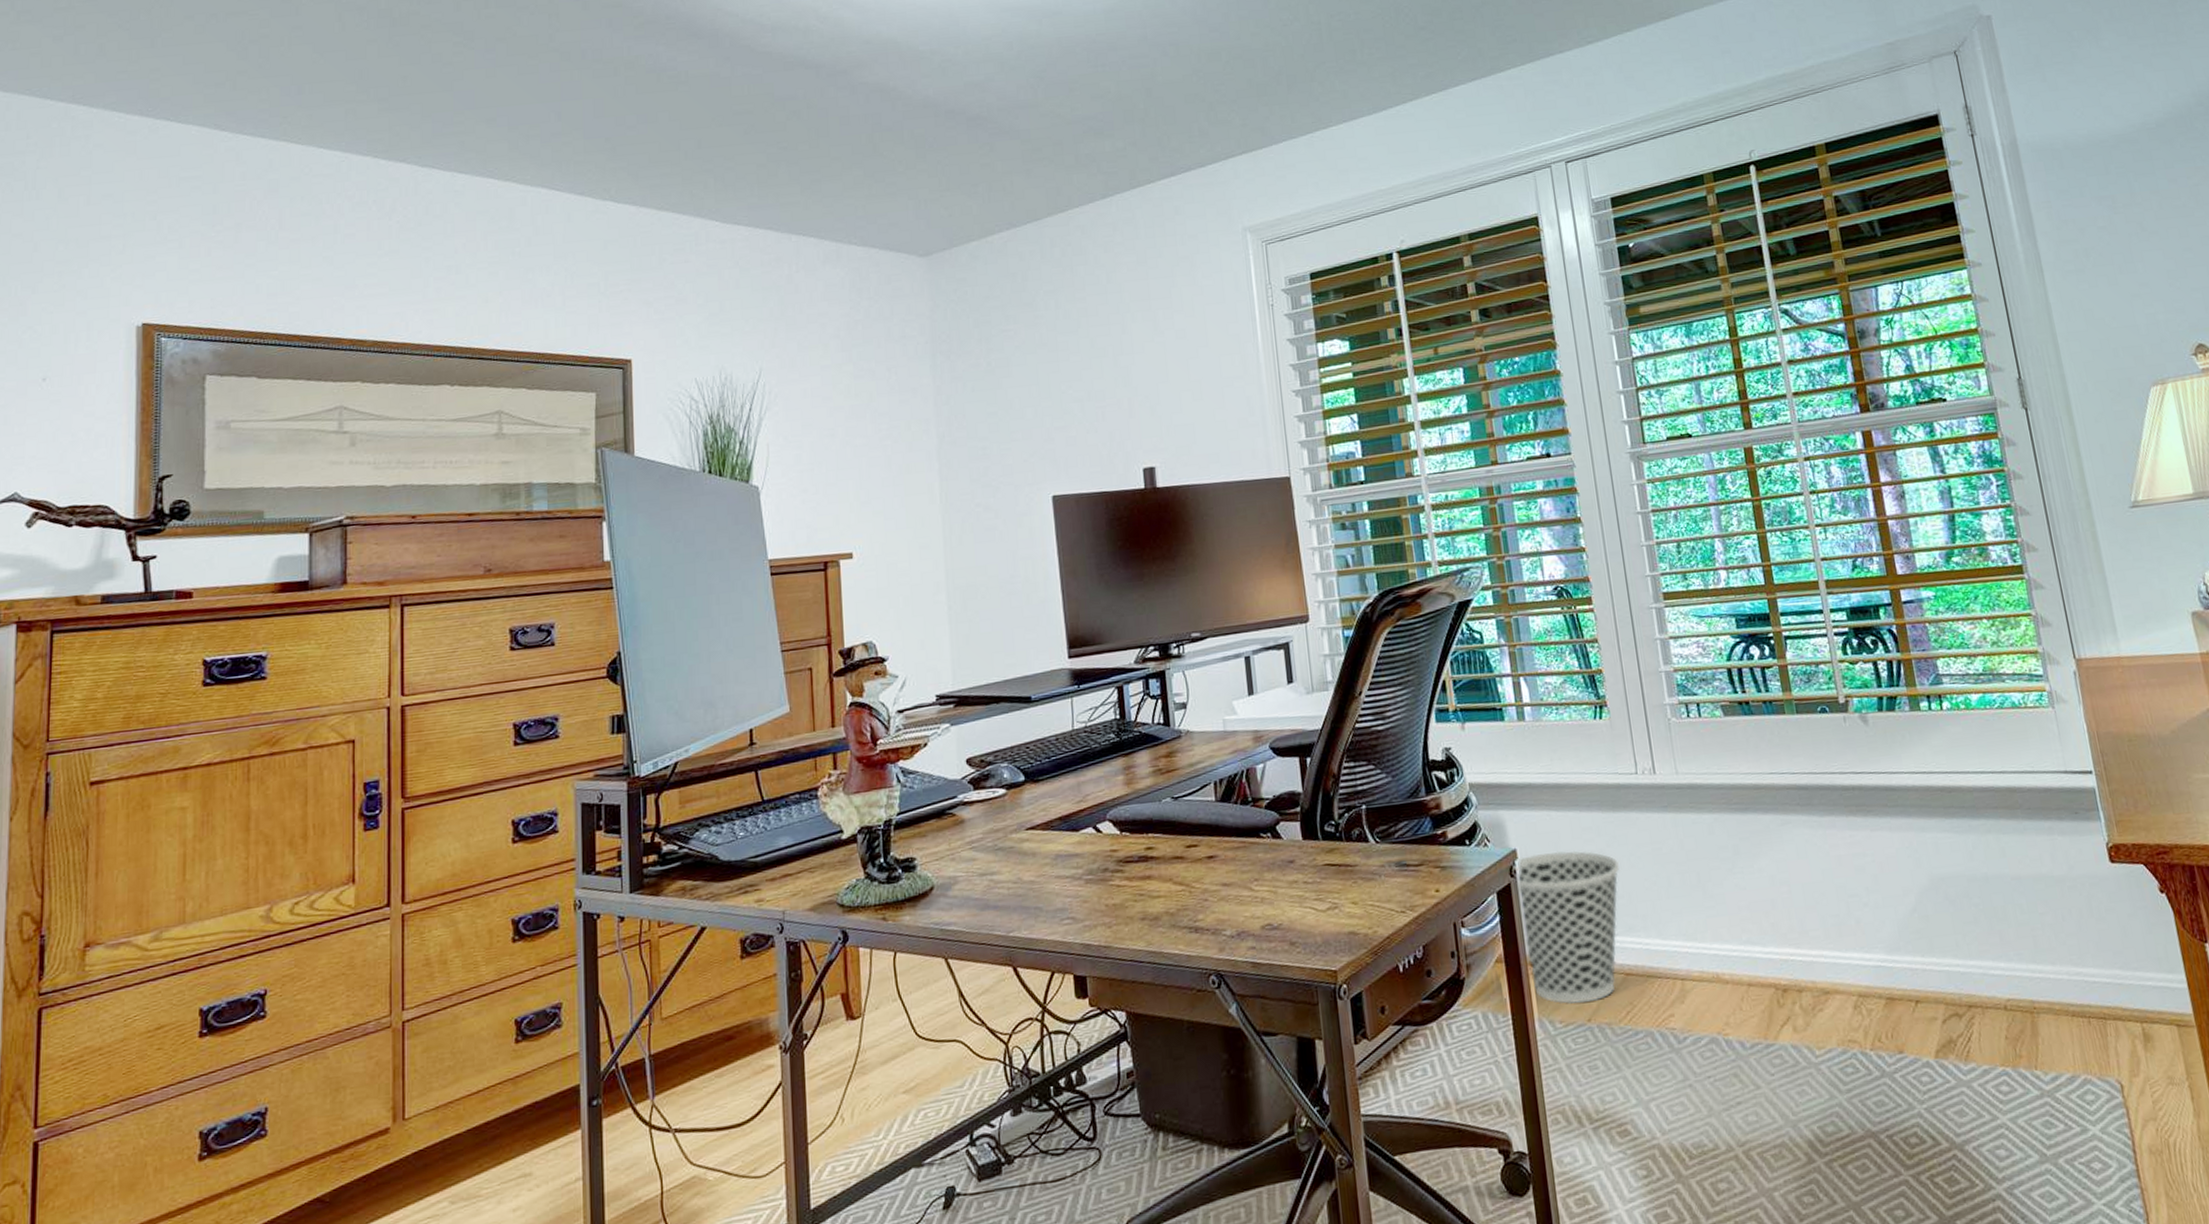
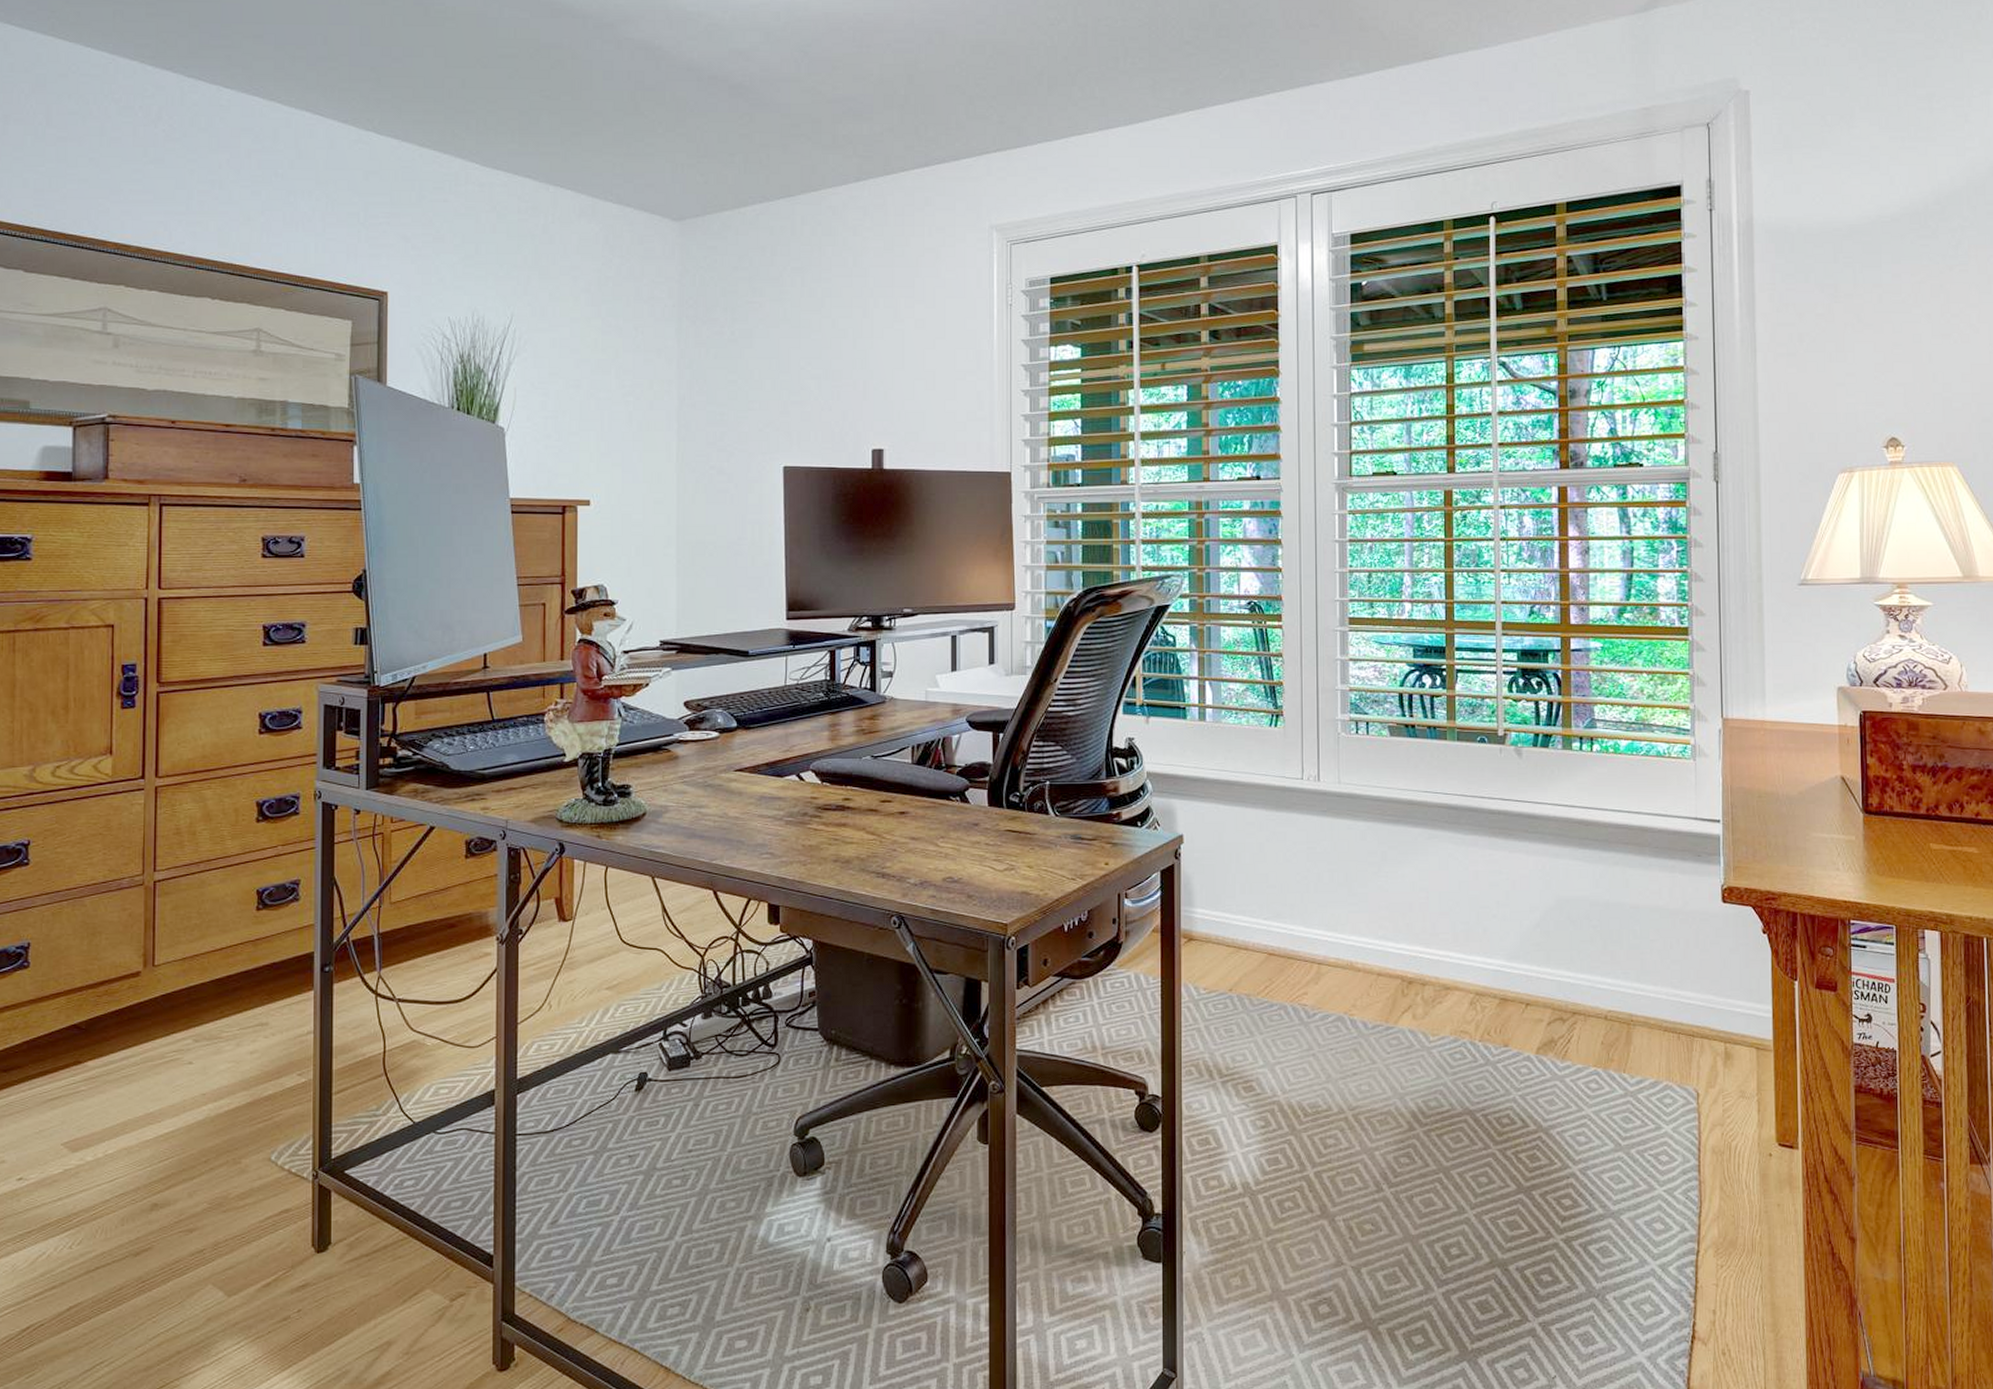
wastebasket: present [1517,850,1619,1004] -> none [1180,840,1275,975]

